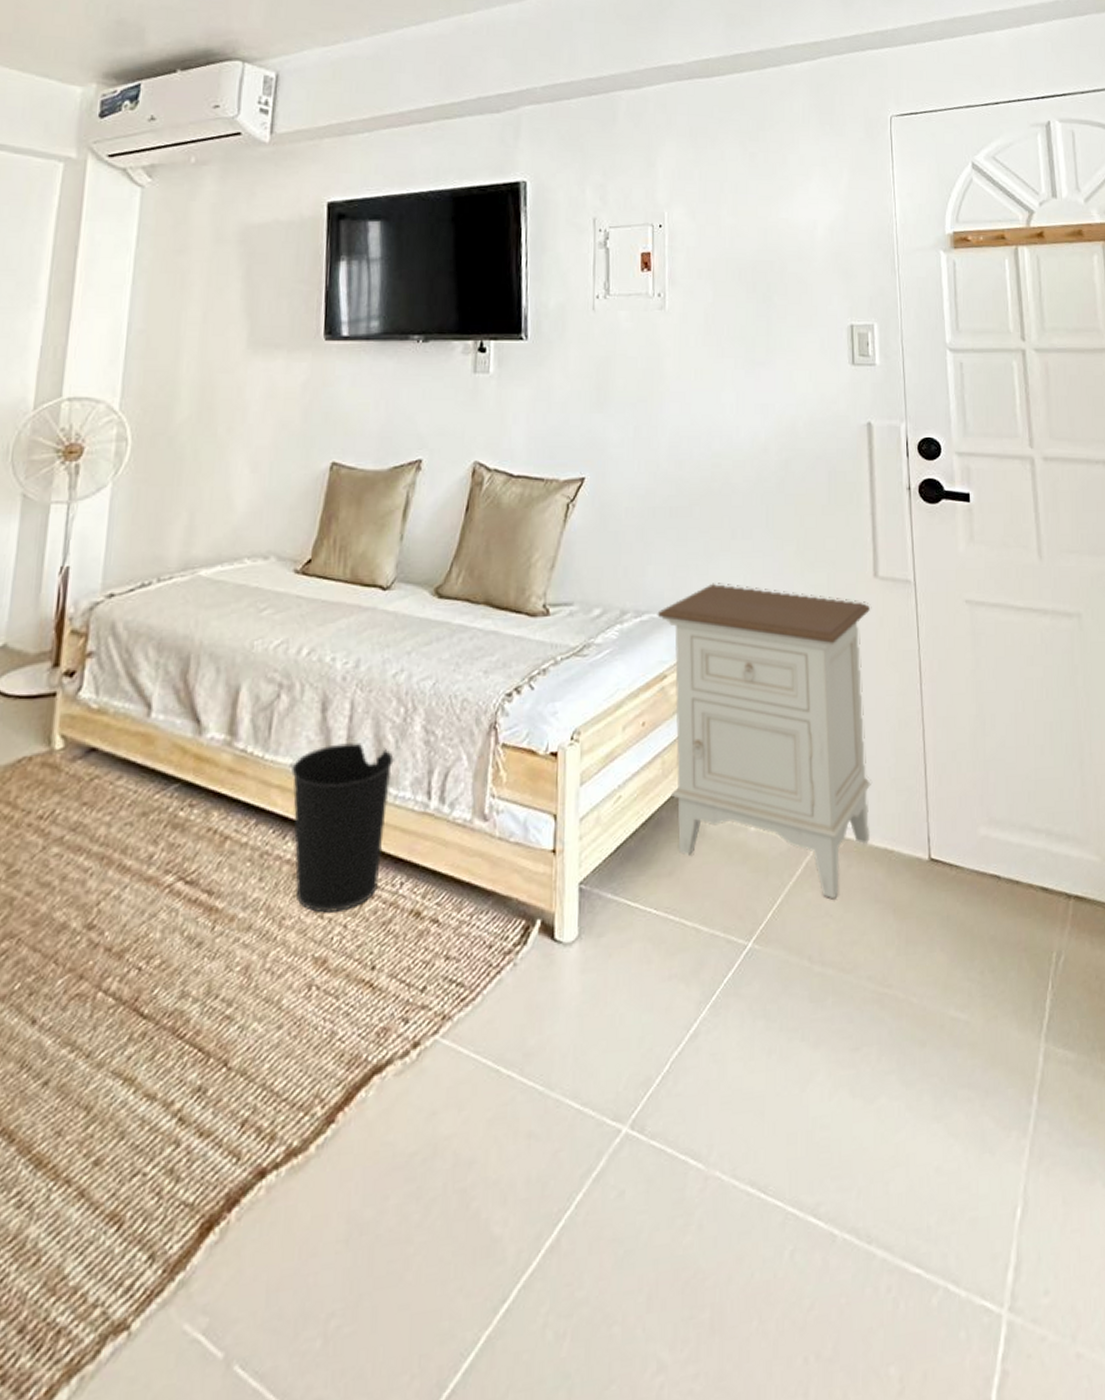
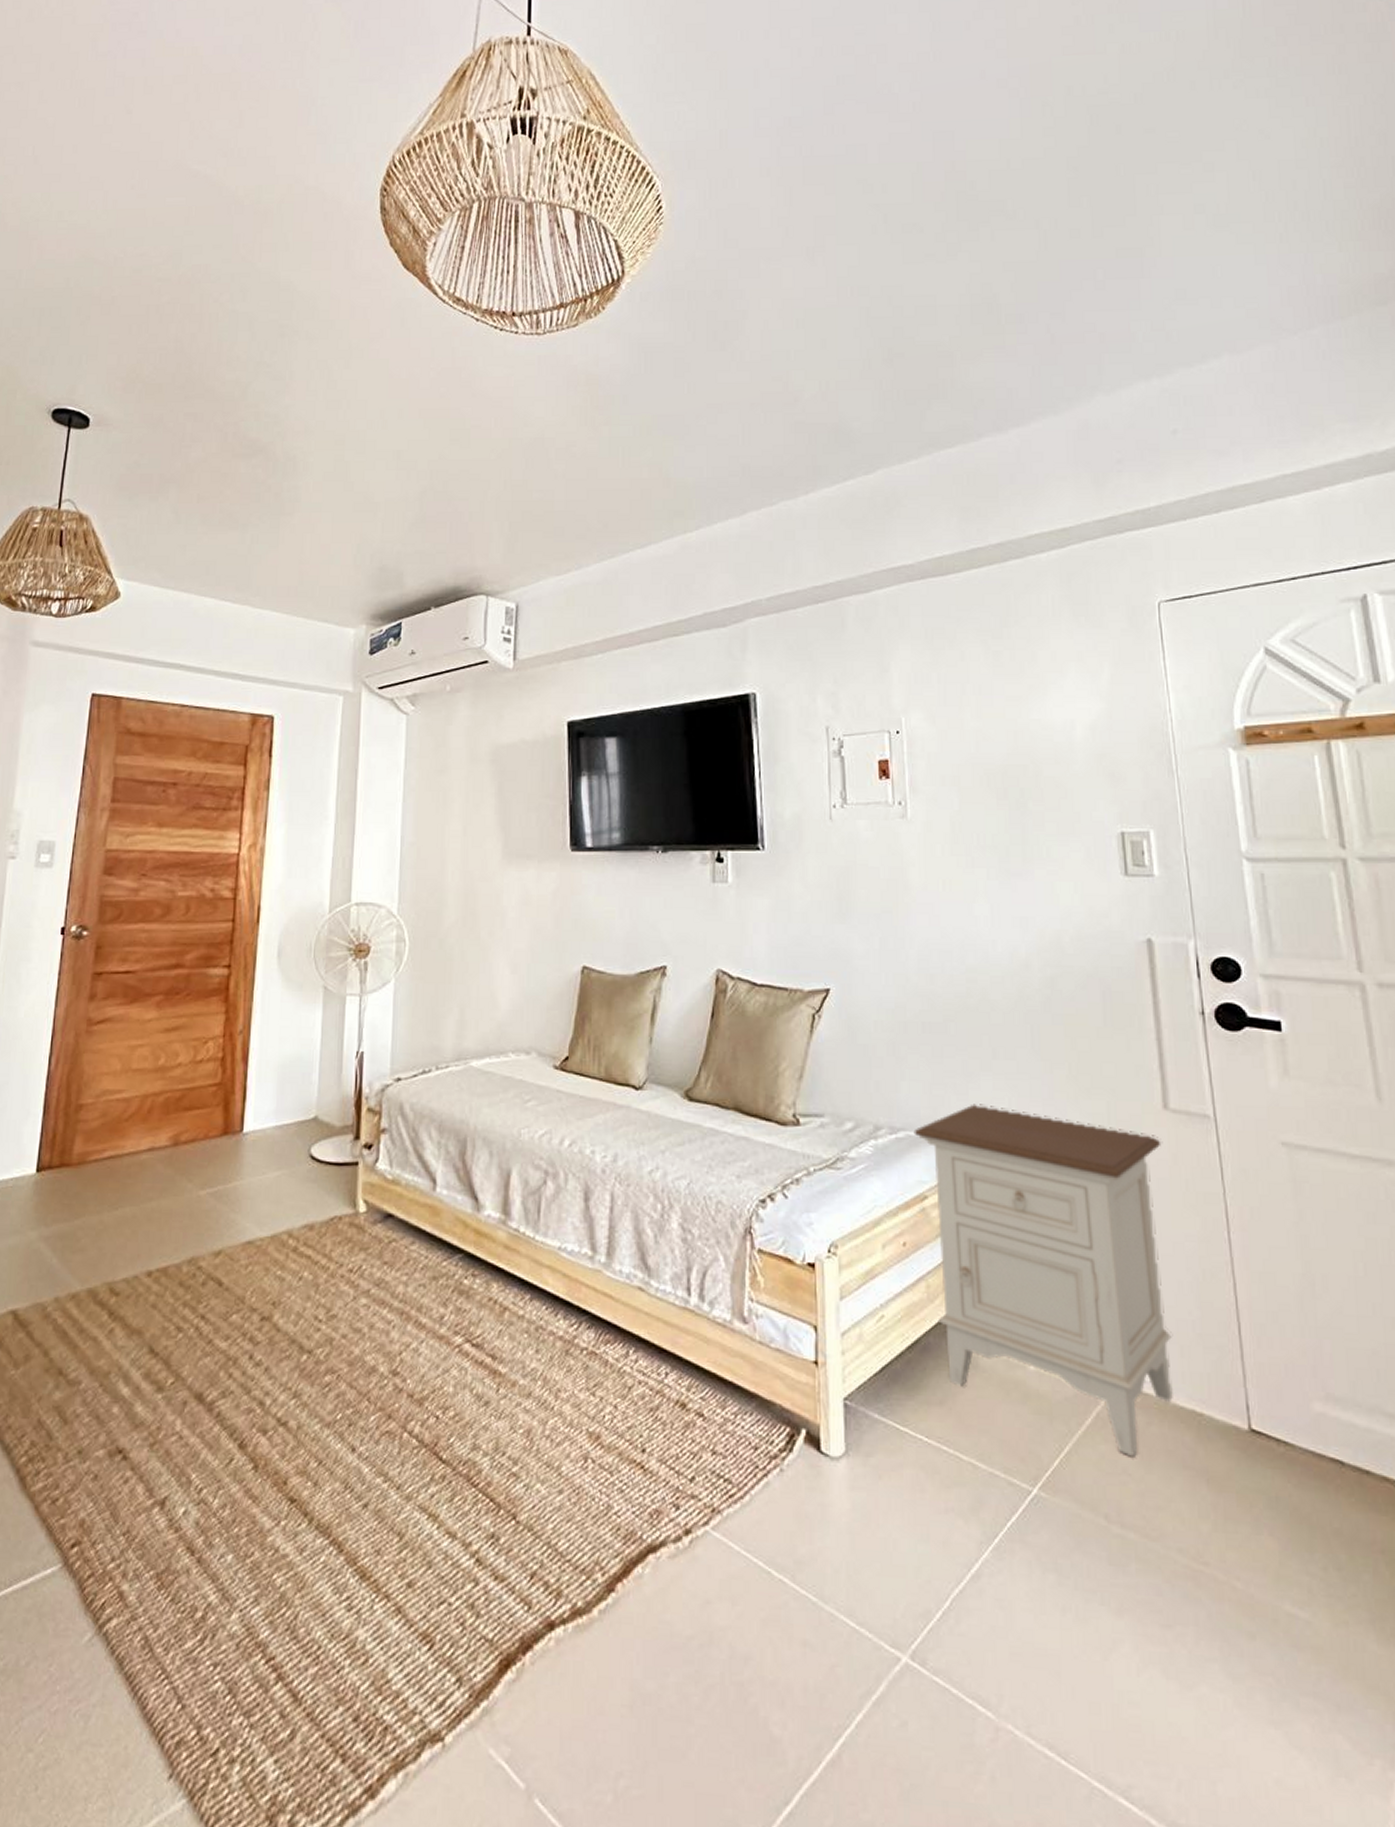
wastebasket: present [291,742,394,913] -> none [560,1232,654,1392]

